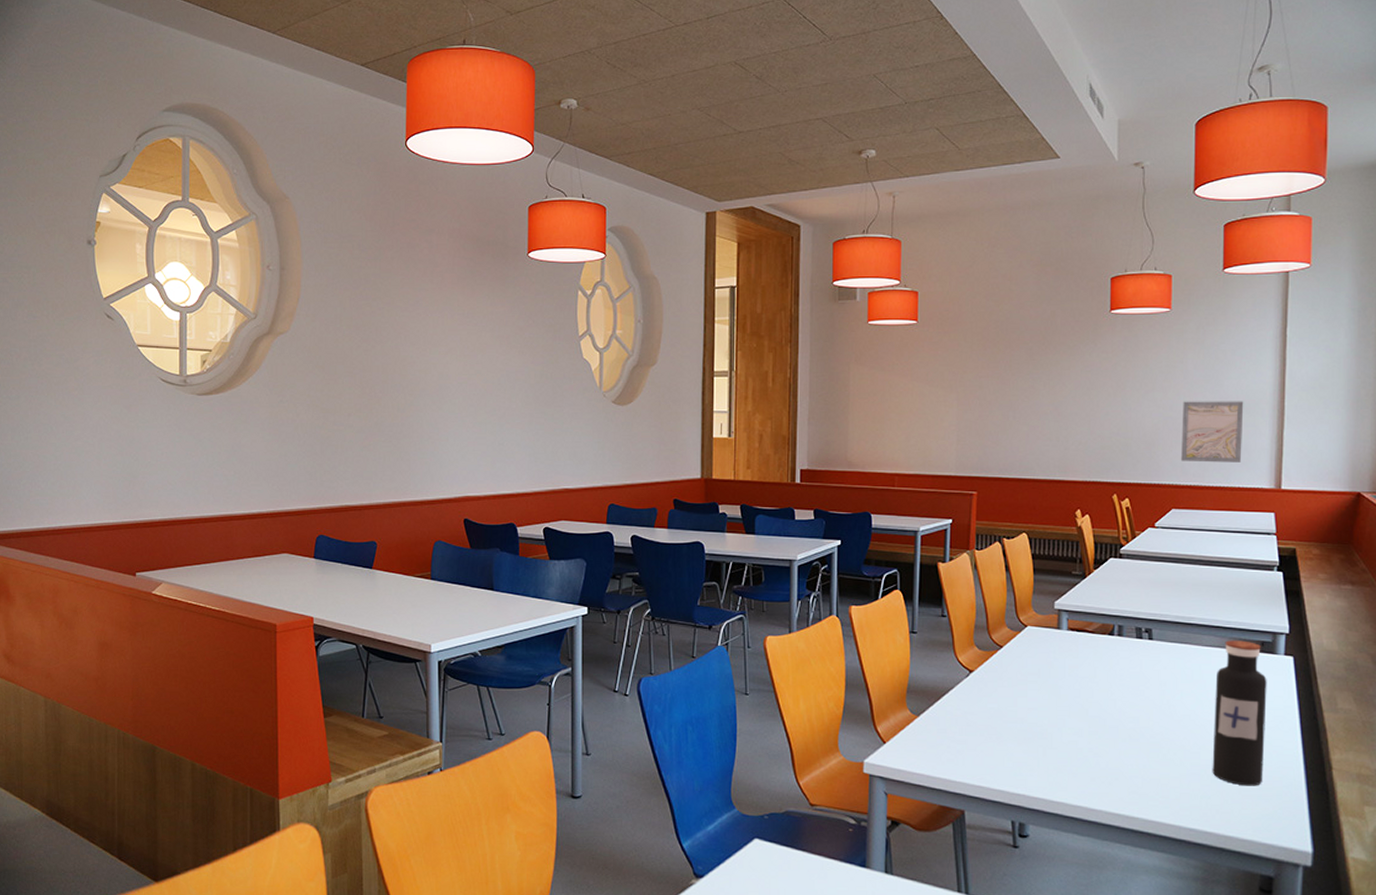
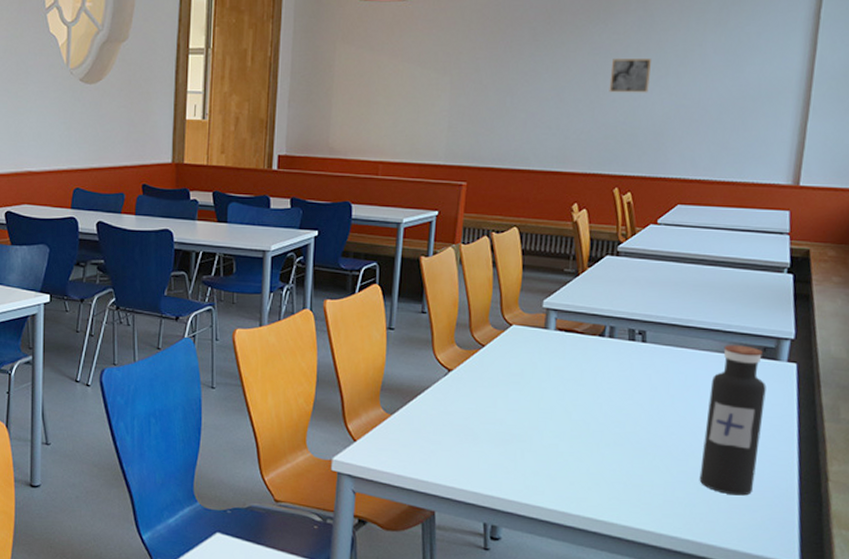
wall art: none [1102,375,1138,406] -> present [609,59,651,93]
wall art: present [1181,401,1244,463] -> none [692,88,766,156]

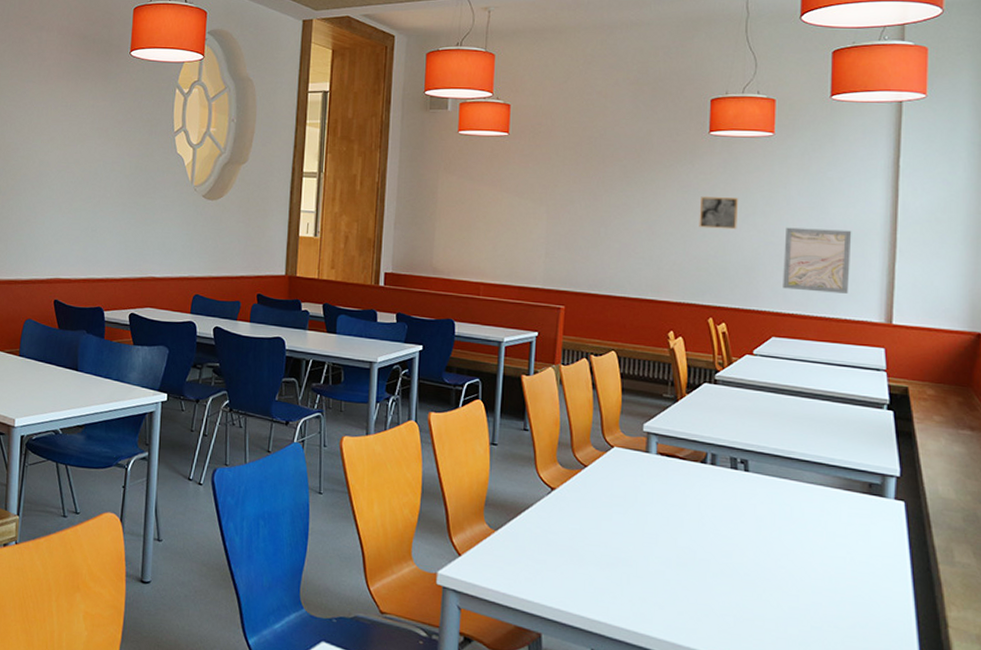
wall art: none [692,88,766,156] -> present [783,227,852,294]
water bottle: present [699,345,766,496] -> none [812,478,875,638]

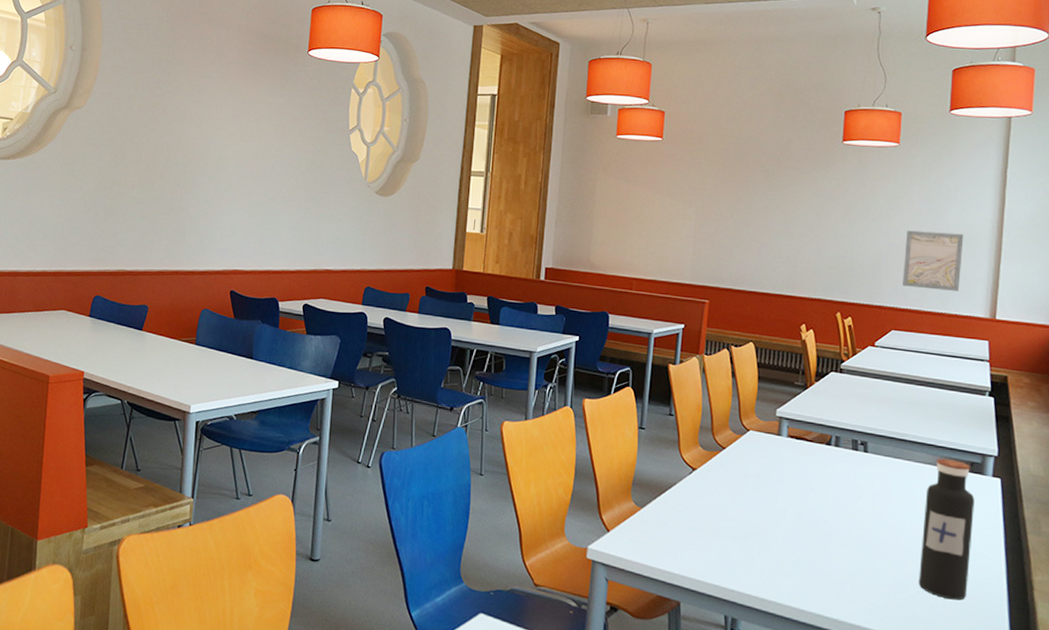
wall art: present [699,196,738,230] -> none [831,201,866,232]
water bottle: none [812,478,875,638] -> present [918,458,975,600]

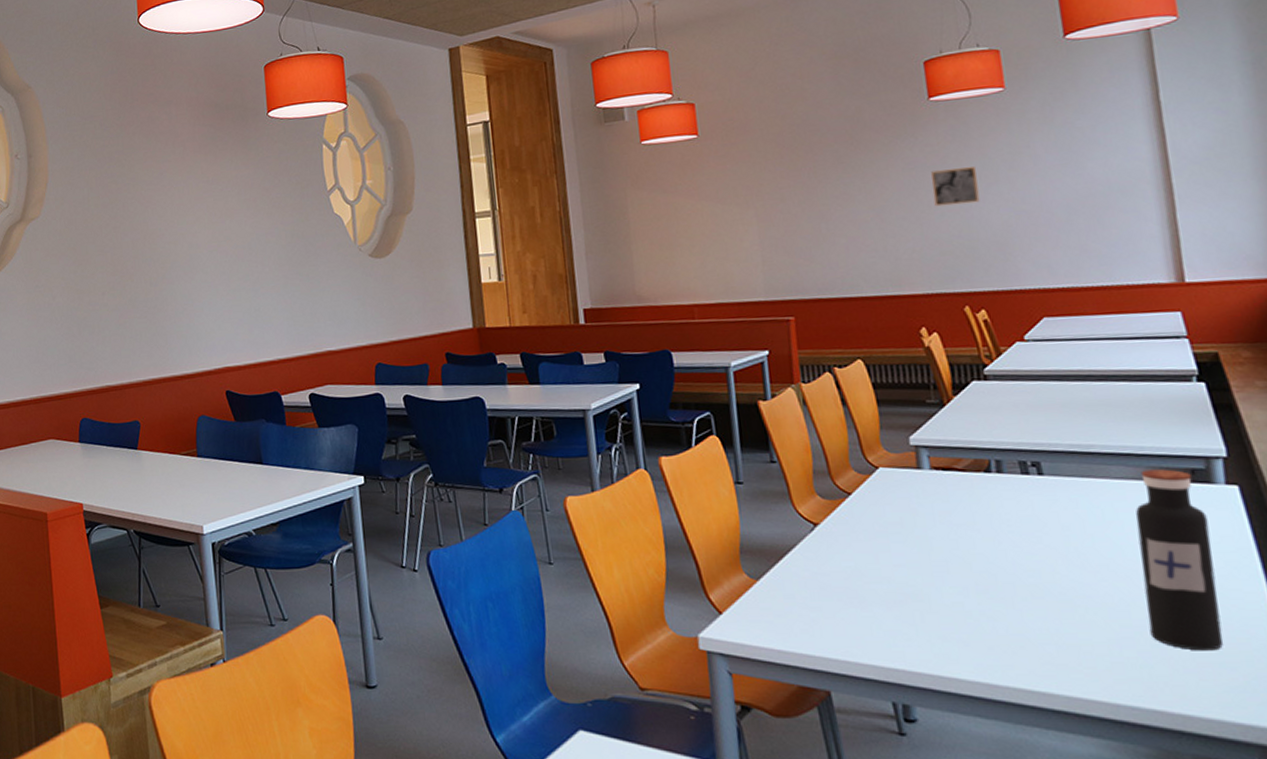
wall art: none [831,201,866,232] -> present [931,167,980,207]
wall art: present [903,230,964,291] -> none [1037,183,1125,261]

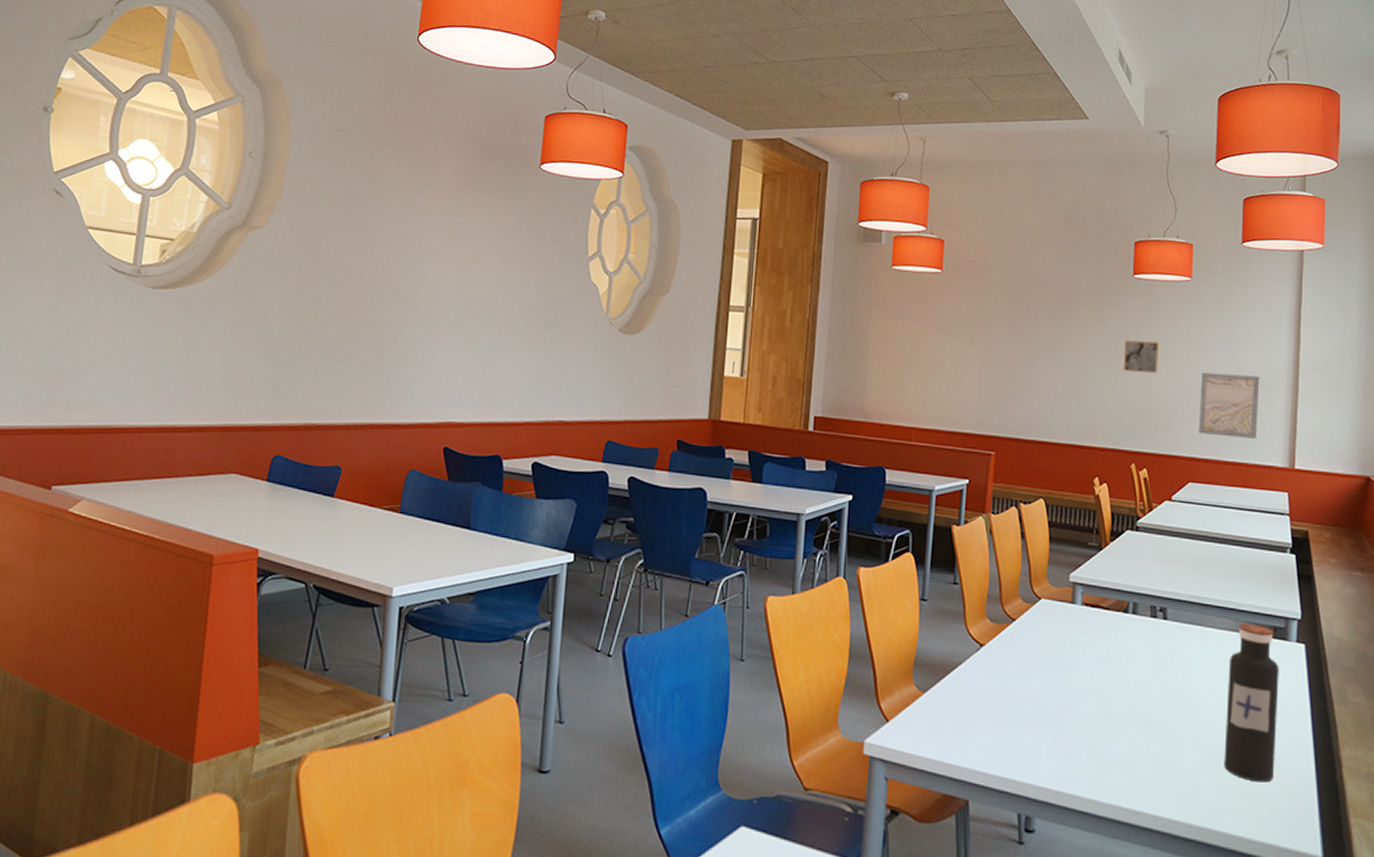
wall art: none [1037,183,1125,261] -> present [1199,372,1260,439]

